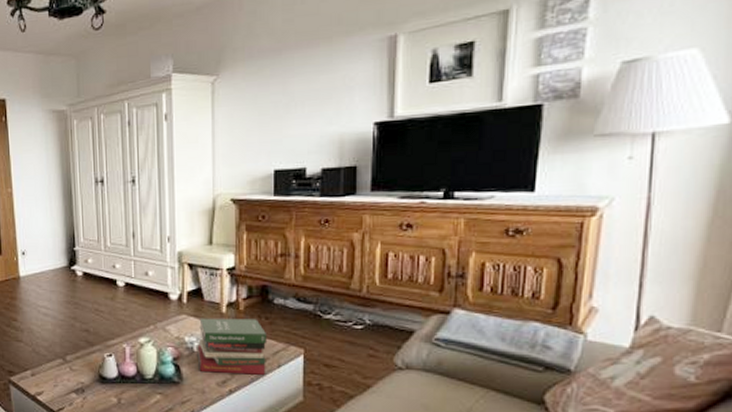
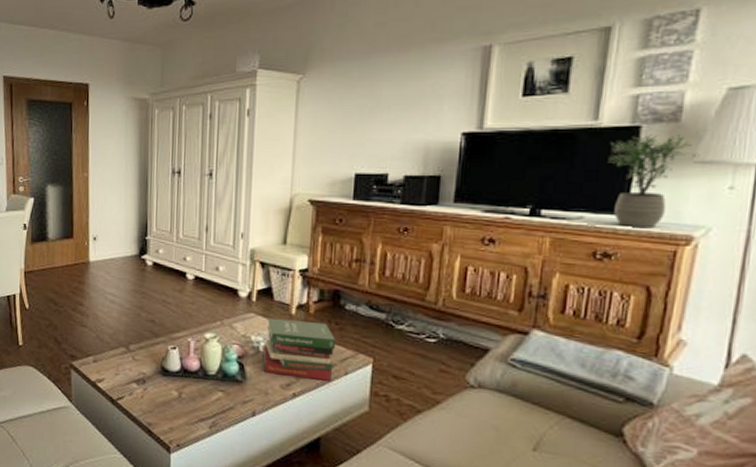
potted plant: none [514,110,600,203] -> present [608,134,700,229]

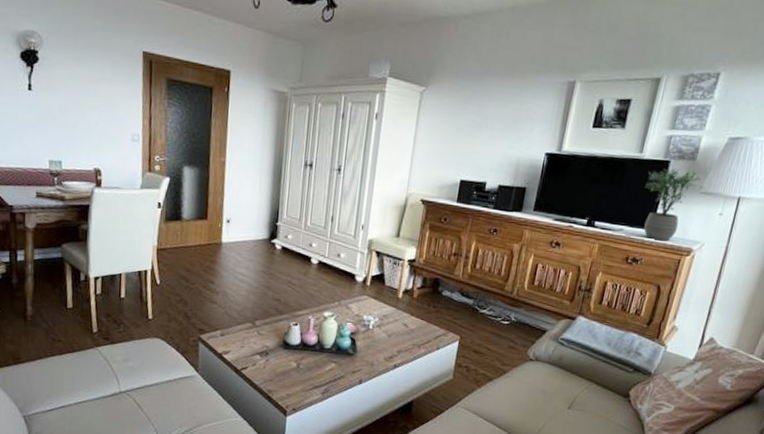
books: present [262,318,336,381] -> none [371,300,433,355]

